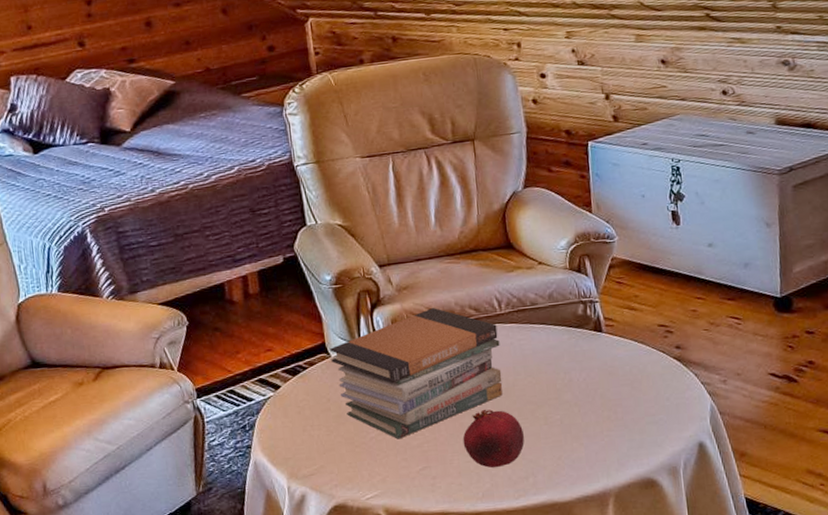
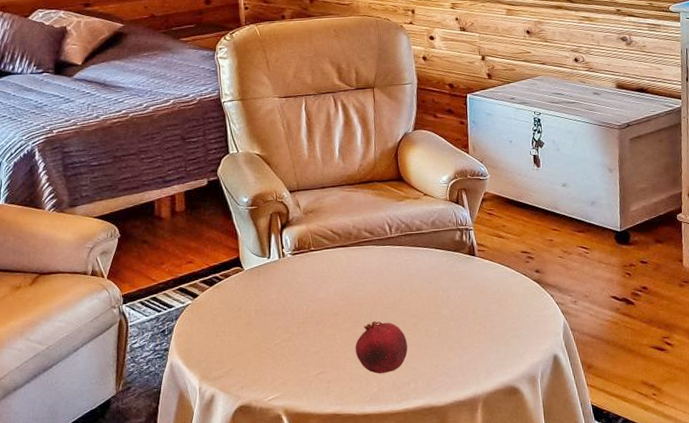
book stack: present [330,308,503,439] -> none [243,230,390,346]

